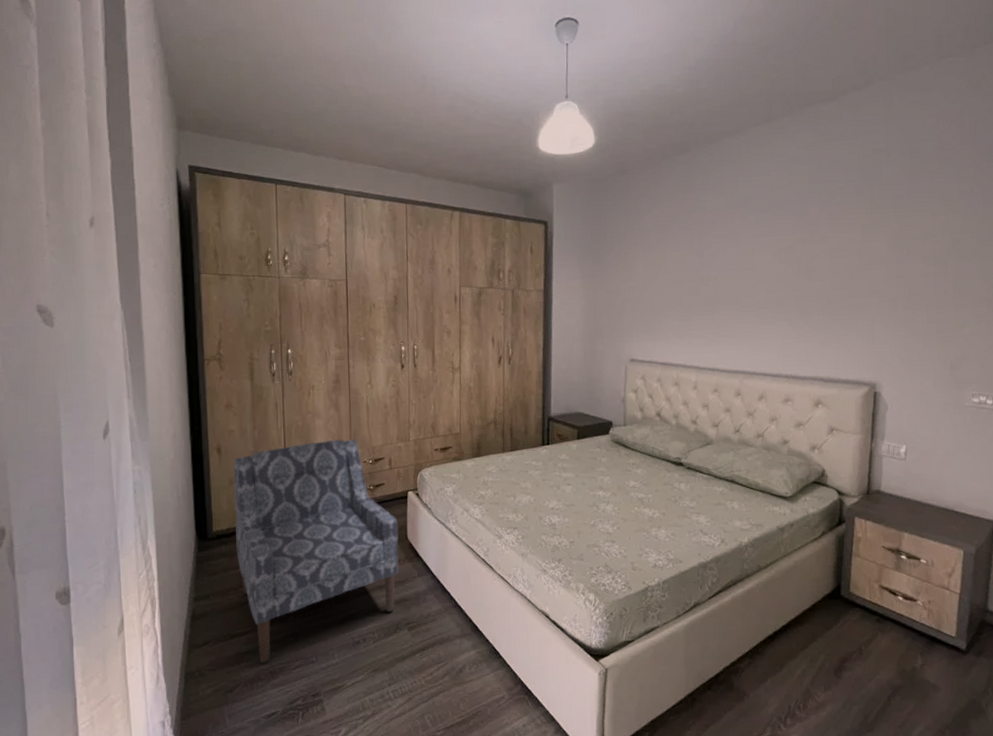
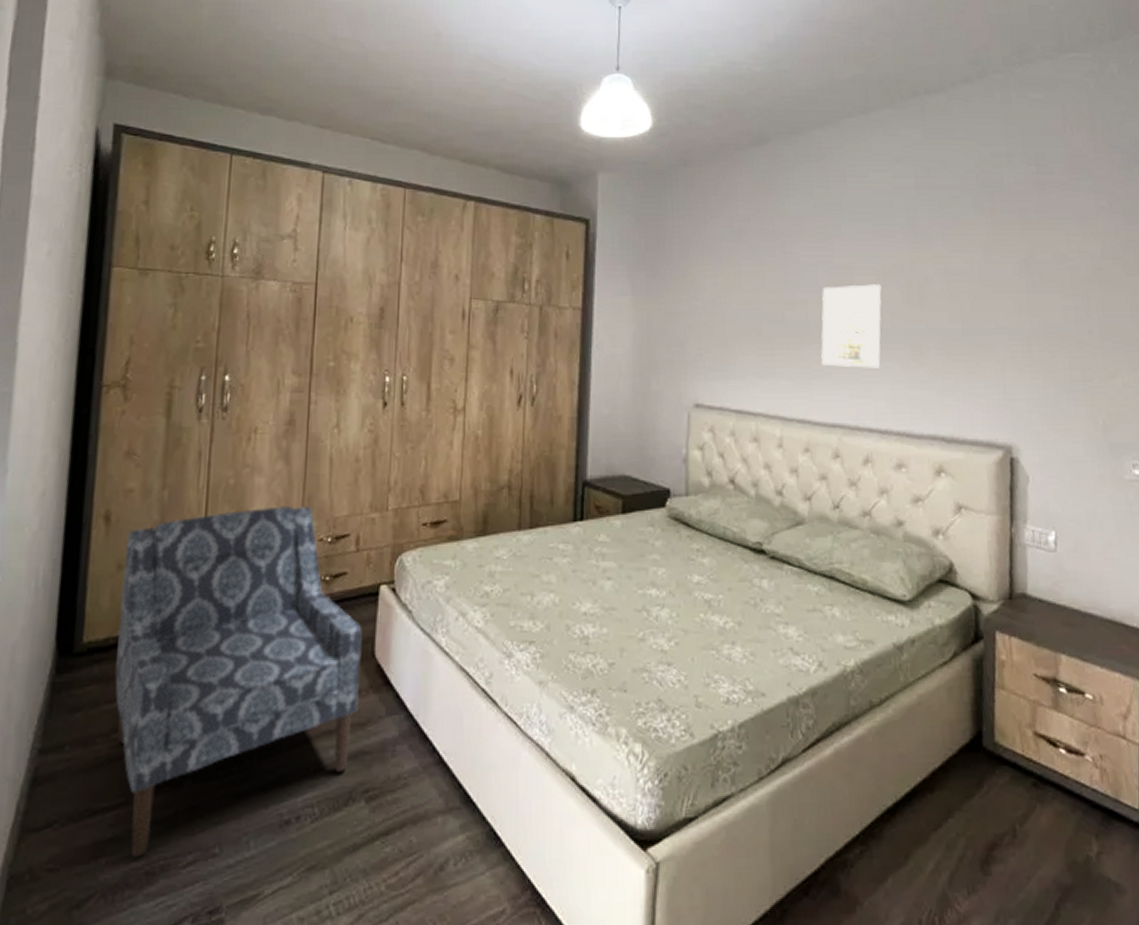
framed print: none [728,262,777,328] -> present [821,284,882,368]

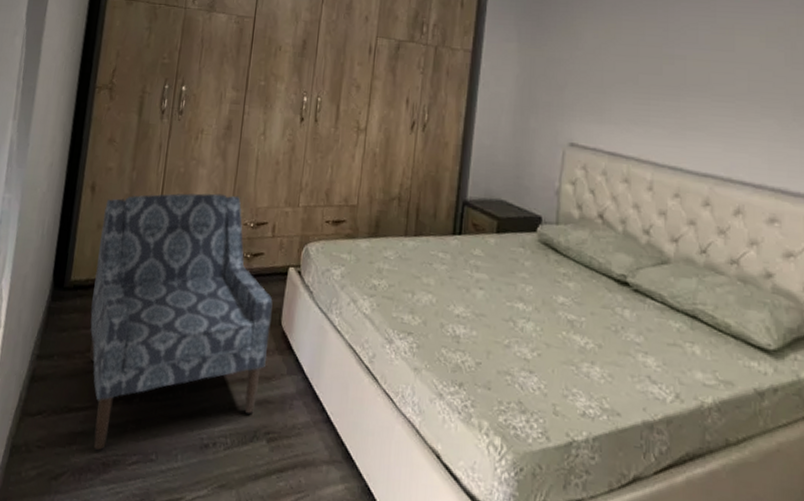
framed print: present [821,284,882,368] -> none [697,45,764,125]

